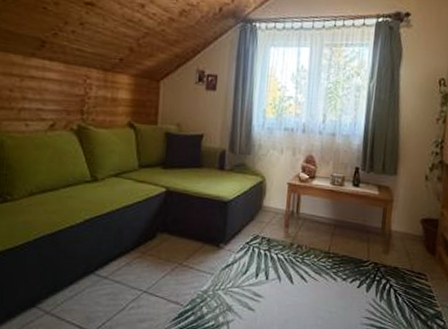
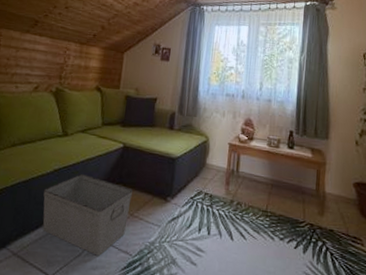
storage bin: none [75,223,180,308] -> present [42,174,133,256]

